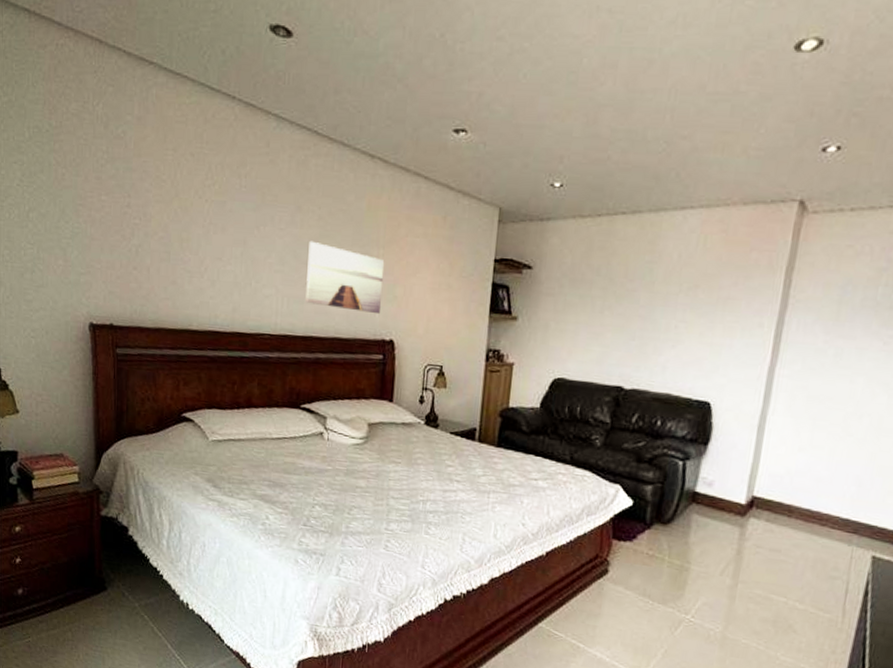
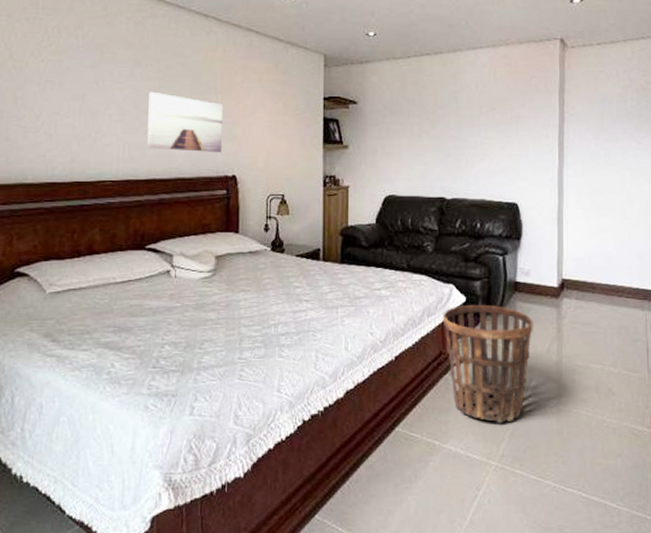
basket: none [603,508,709,639] -> present [443,304,533,422]

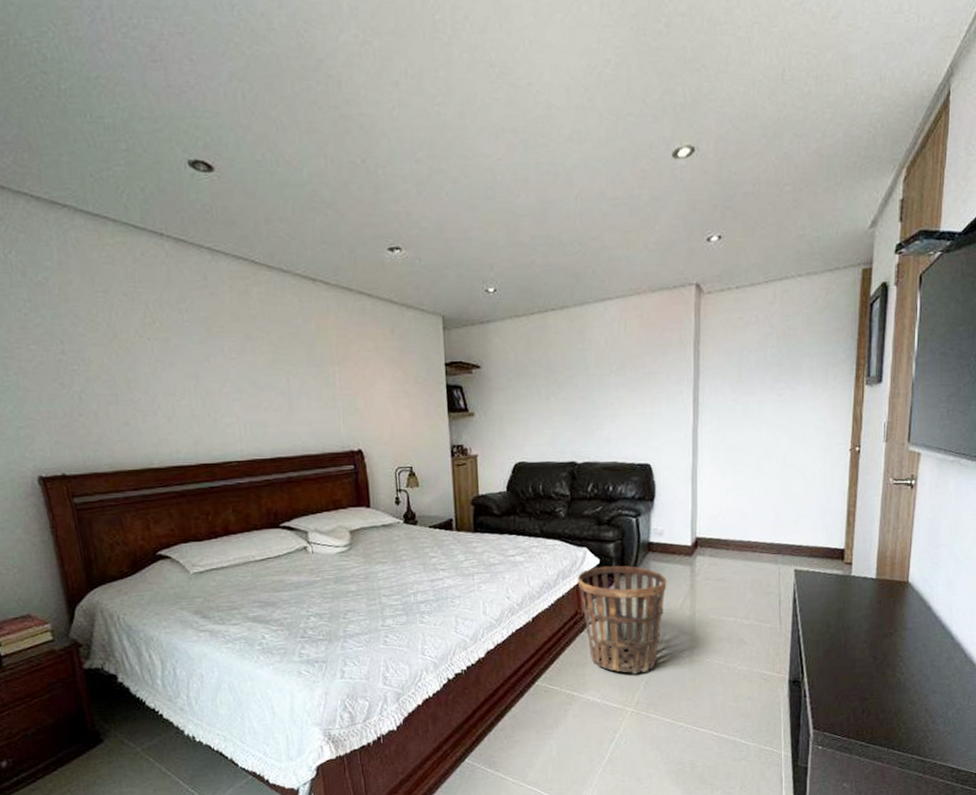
wall art: present [147,91,224,153] -> none [263,366,344,428]

